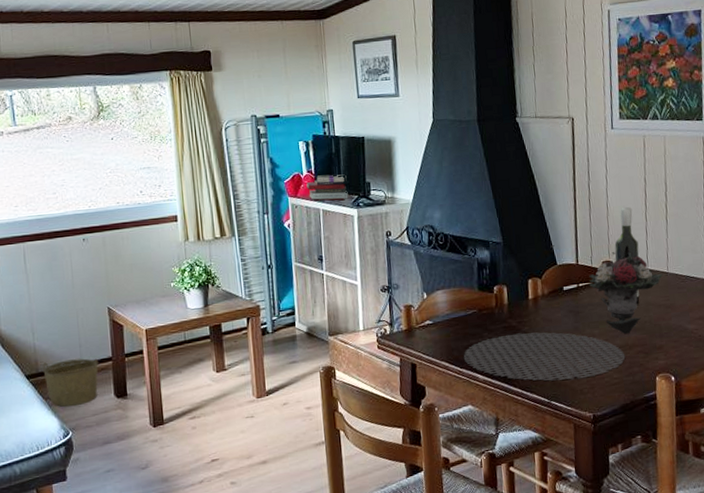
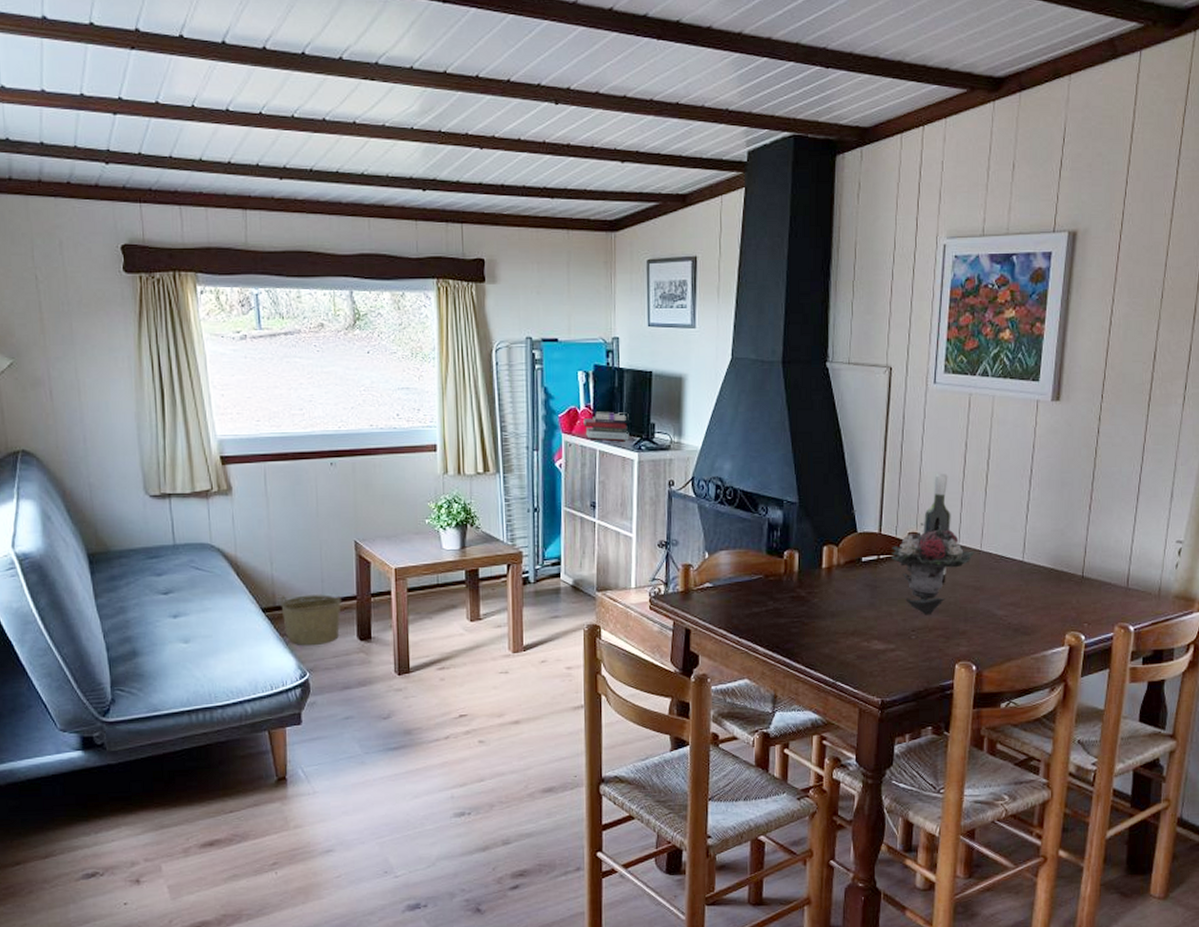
place mat: present [463,332,625,381] -> none [743,605,924,661]

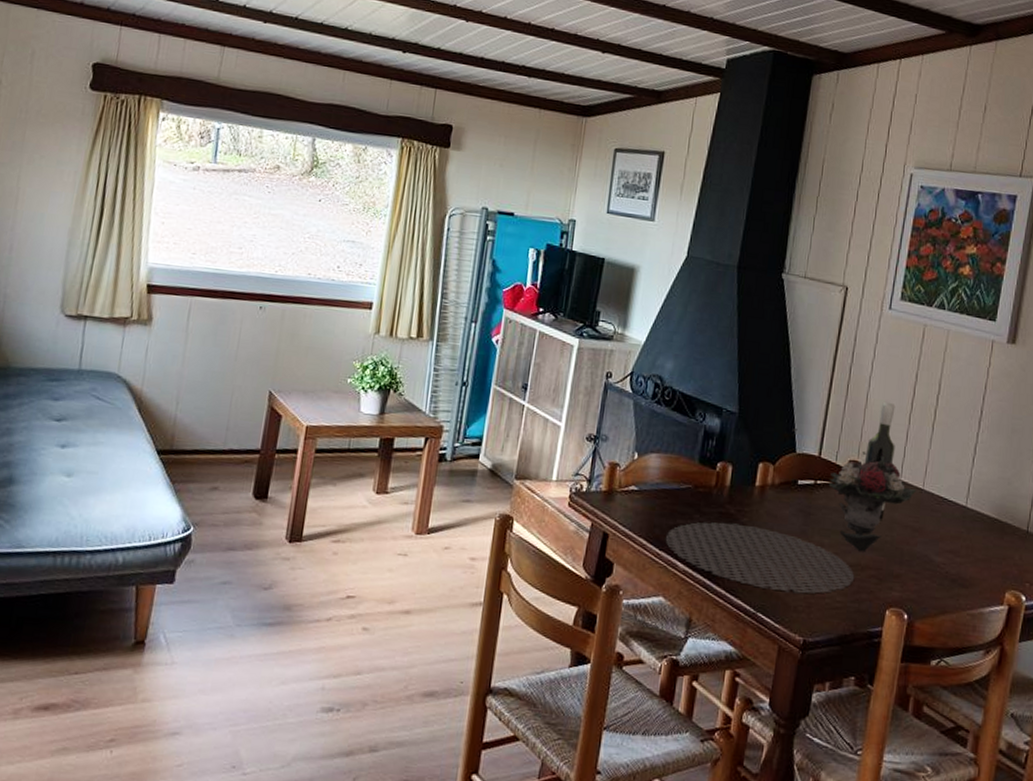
basket: present [280,595,341,645] -> none [177,439,244,498]
books: present [583,411,629,442] -> none [527,291,575,326]
place mat: none [743,605,924,661] -> present [665,521,855,594]

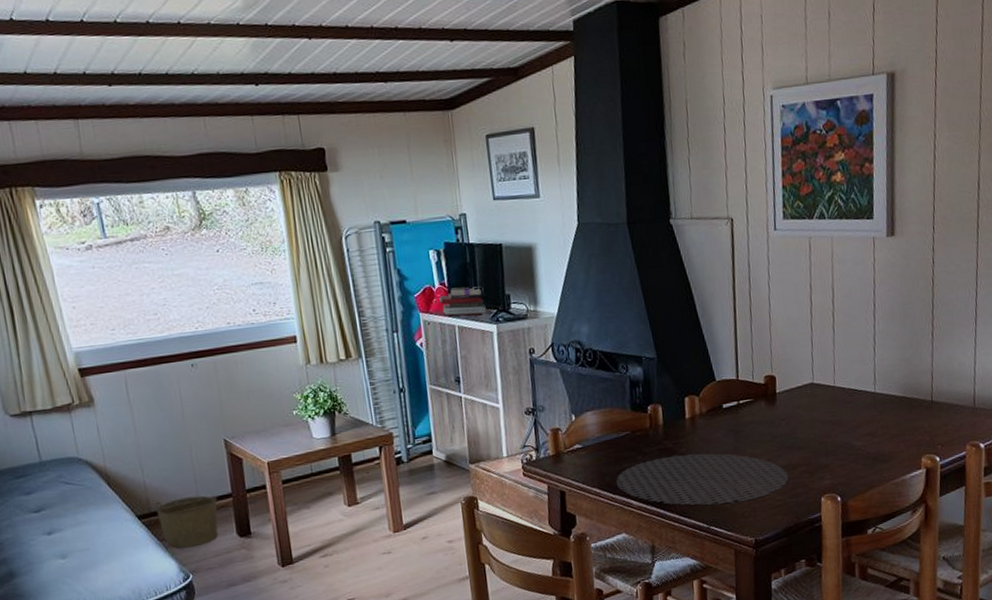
basket: none [177,439,244,498] -> present [155,495,218,549]
books: none [527,291,575,326] -> present [439,286,486,317]
flower arrangement: present [792,427,916,553] -> none [708,358,829,454]
bottle: present [864,401,896,520] -> none [777,315,805,422]

